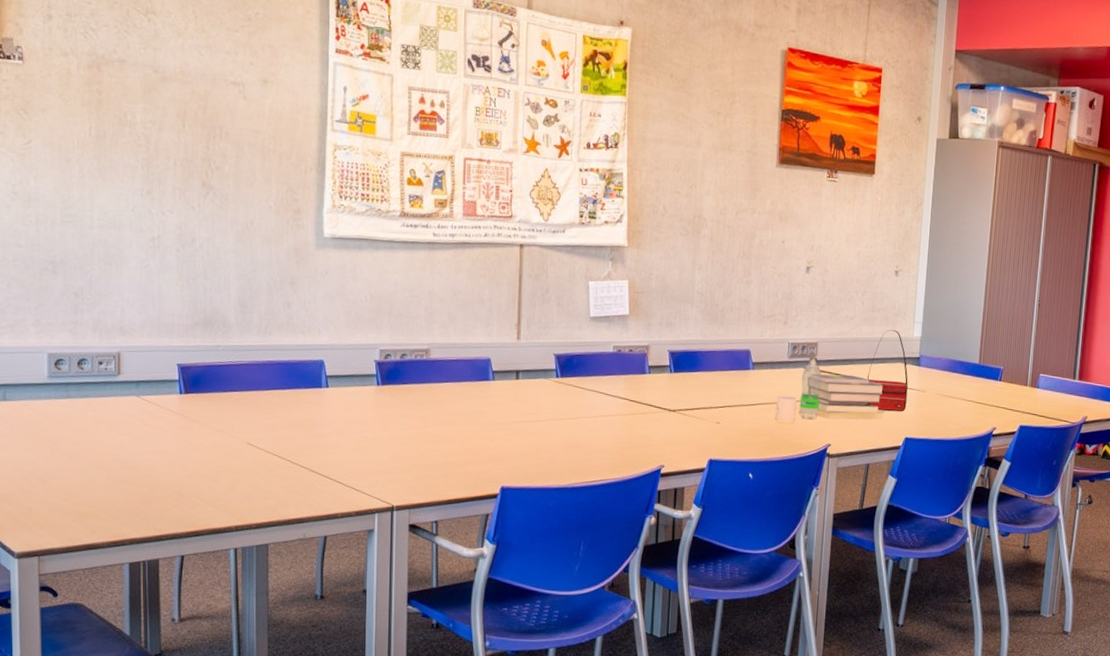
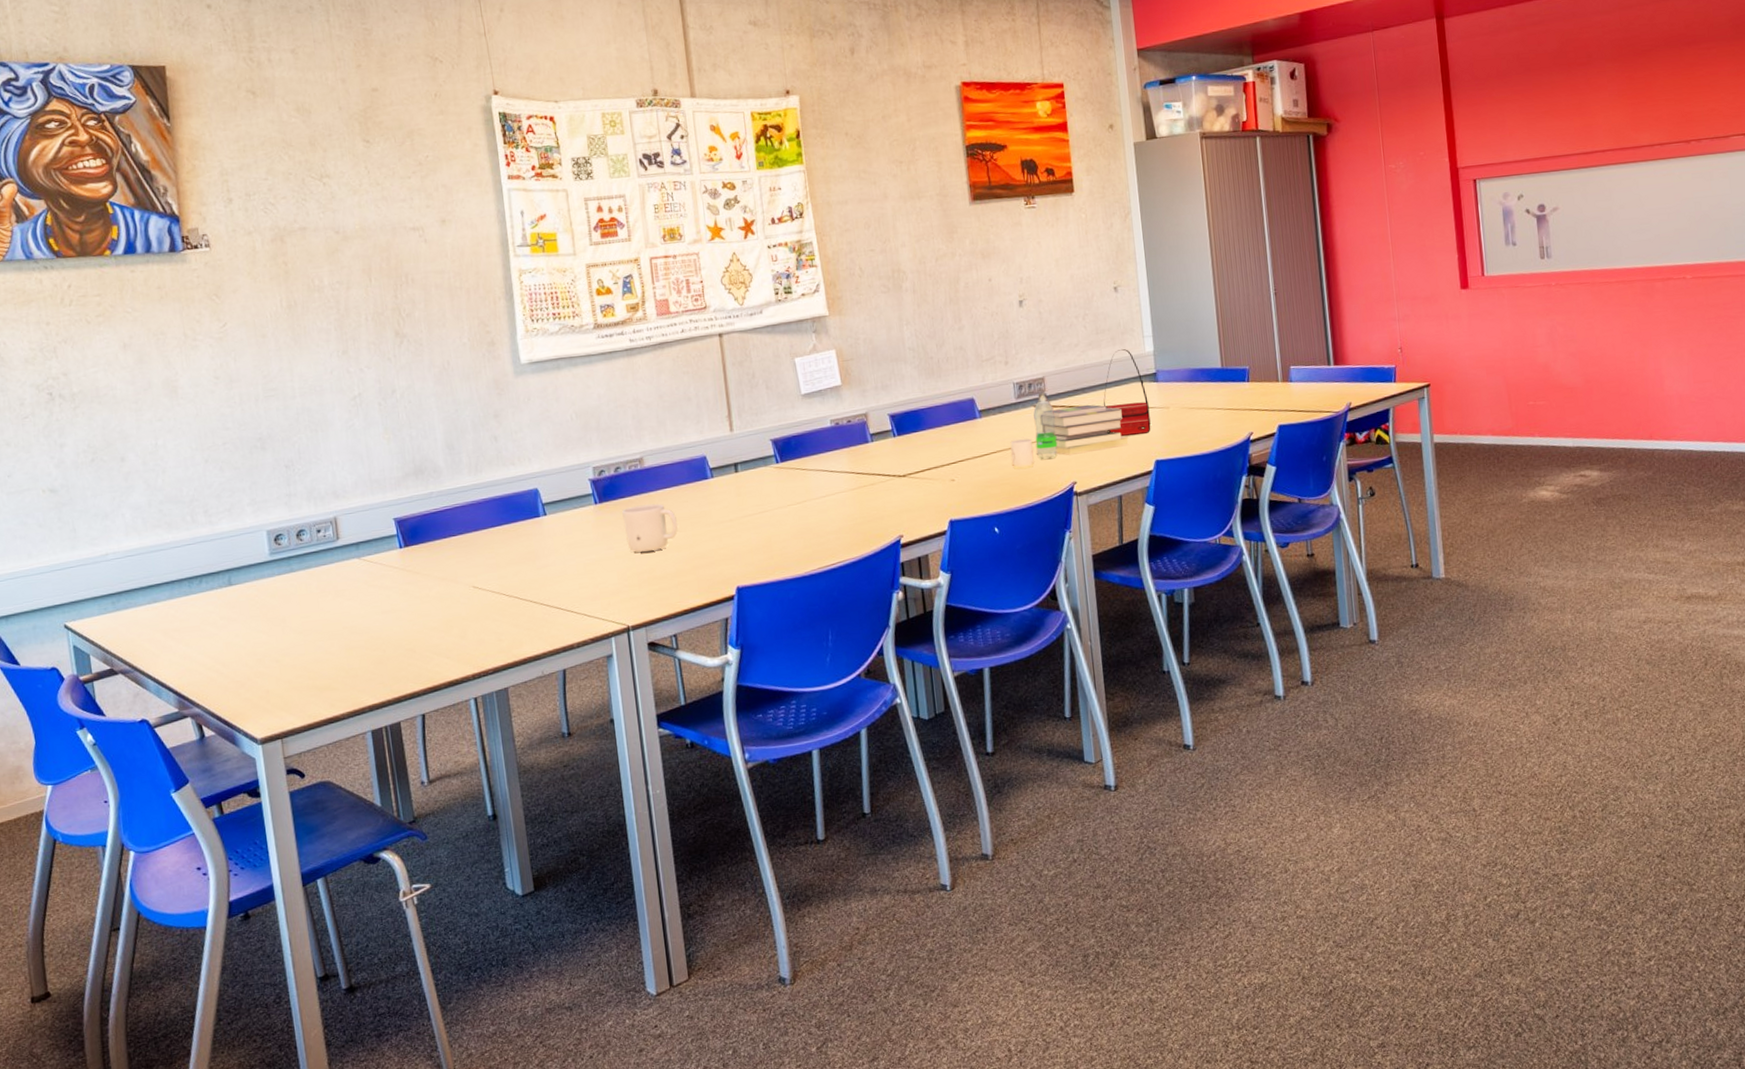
mug: none [402,393,455,439] -> present [622,503,678,553]

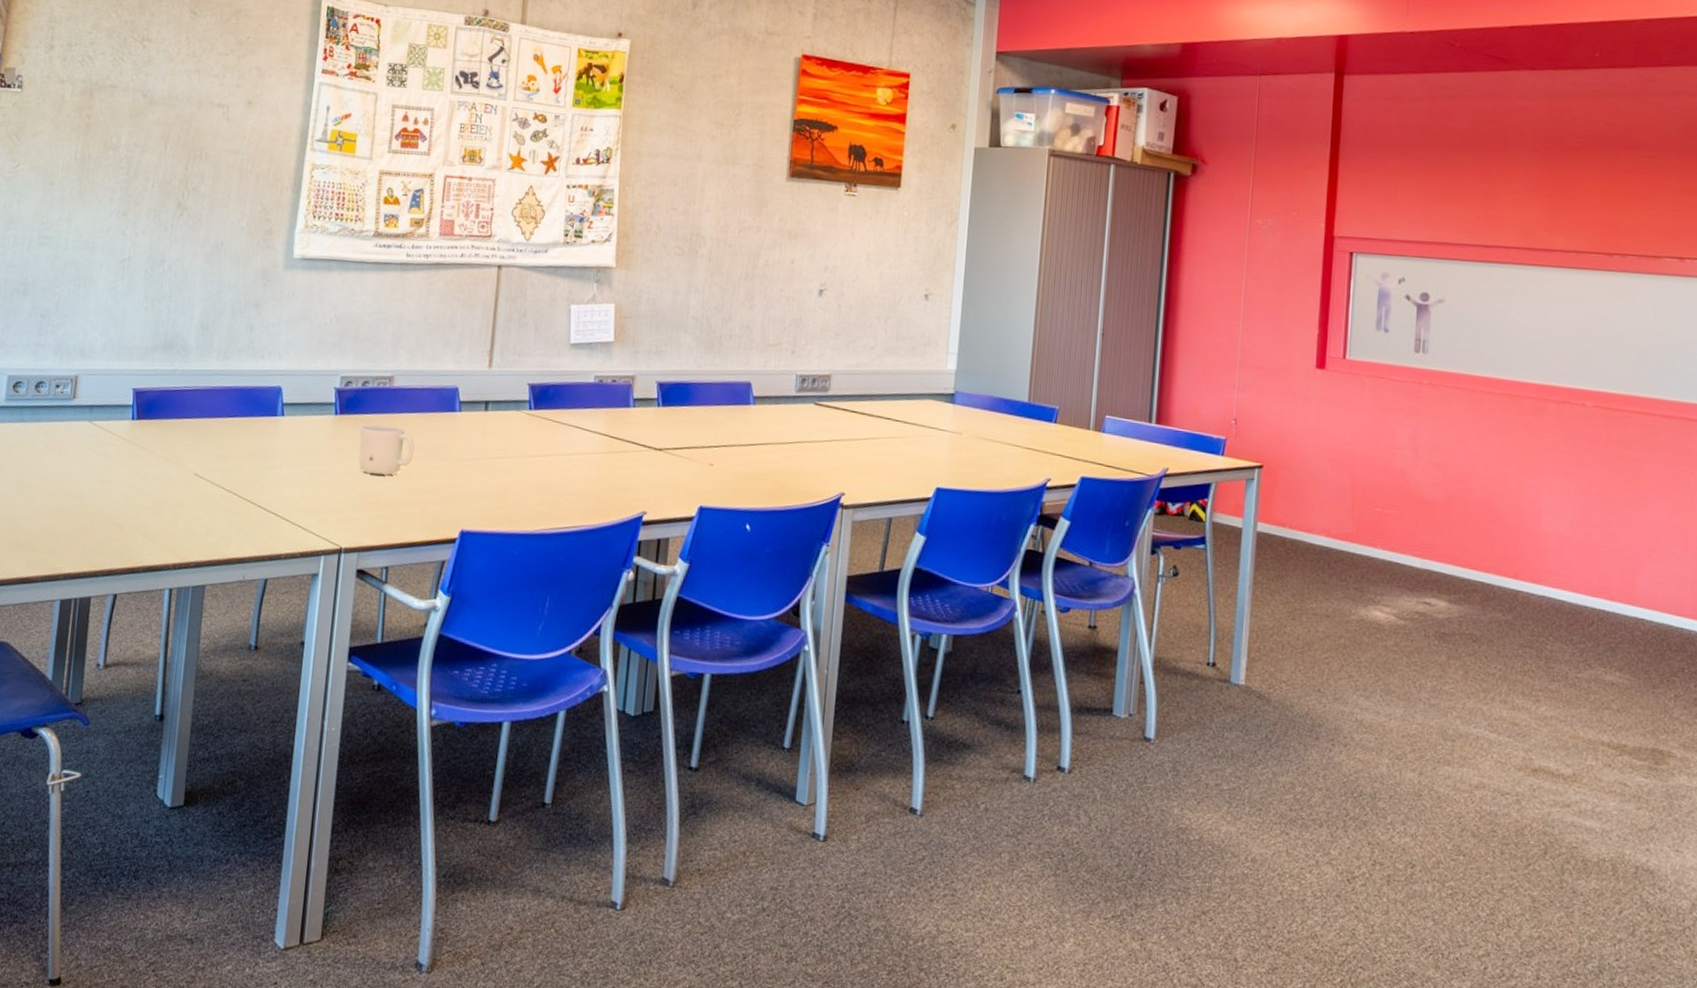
mug: present [1010,438,1034,470] -> none [778,435,806,469]
bottle: present [1033,393,1058,461] -> none [807,391,836,464]
books: present [1053,404,1129,456] -> none [828,411,911,466]
shoulder bag: present [1103,349,1151,437] -> none [888,361,940,458]

